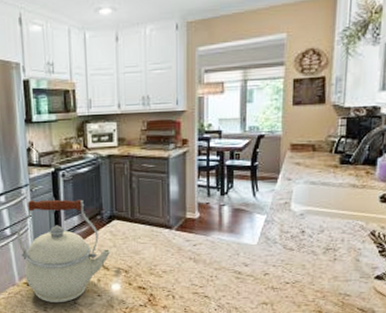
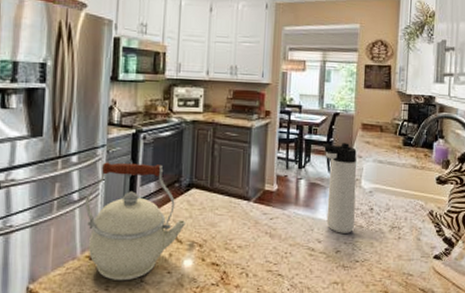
thermos bottle: none [246,166,286,257] -> present [323,143,357,233]

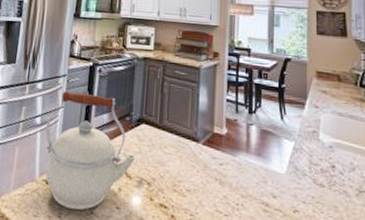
thermos bottle: present [323,143,357,233] -> none [274,89,313,192]

